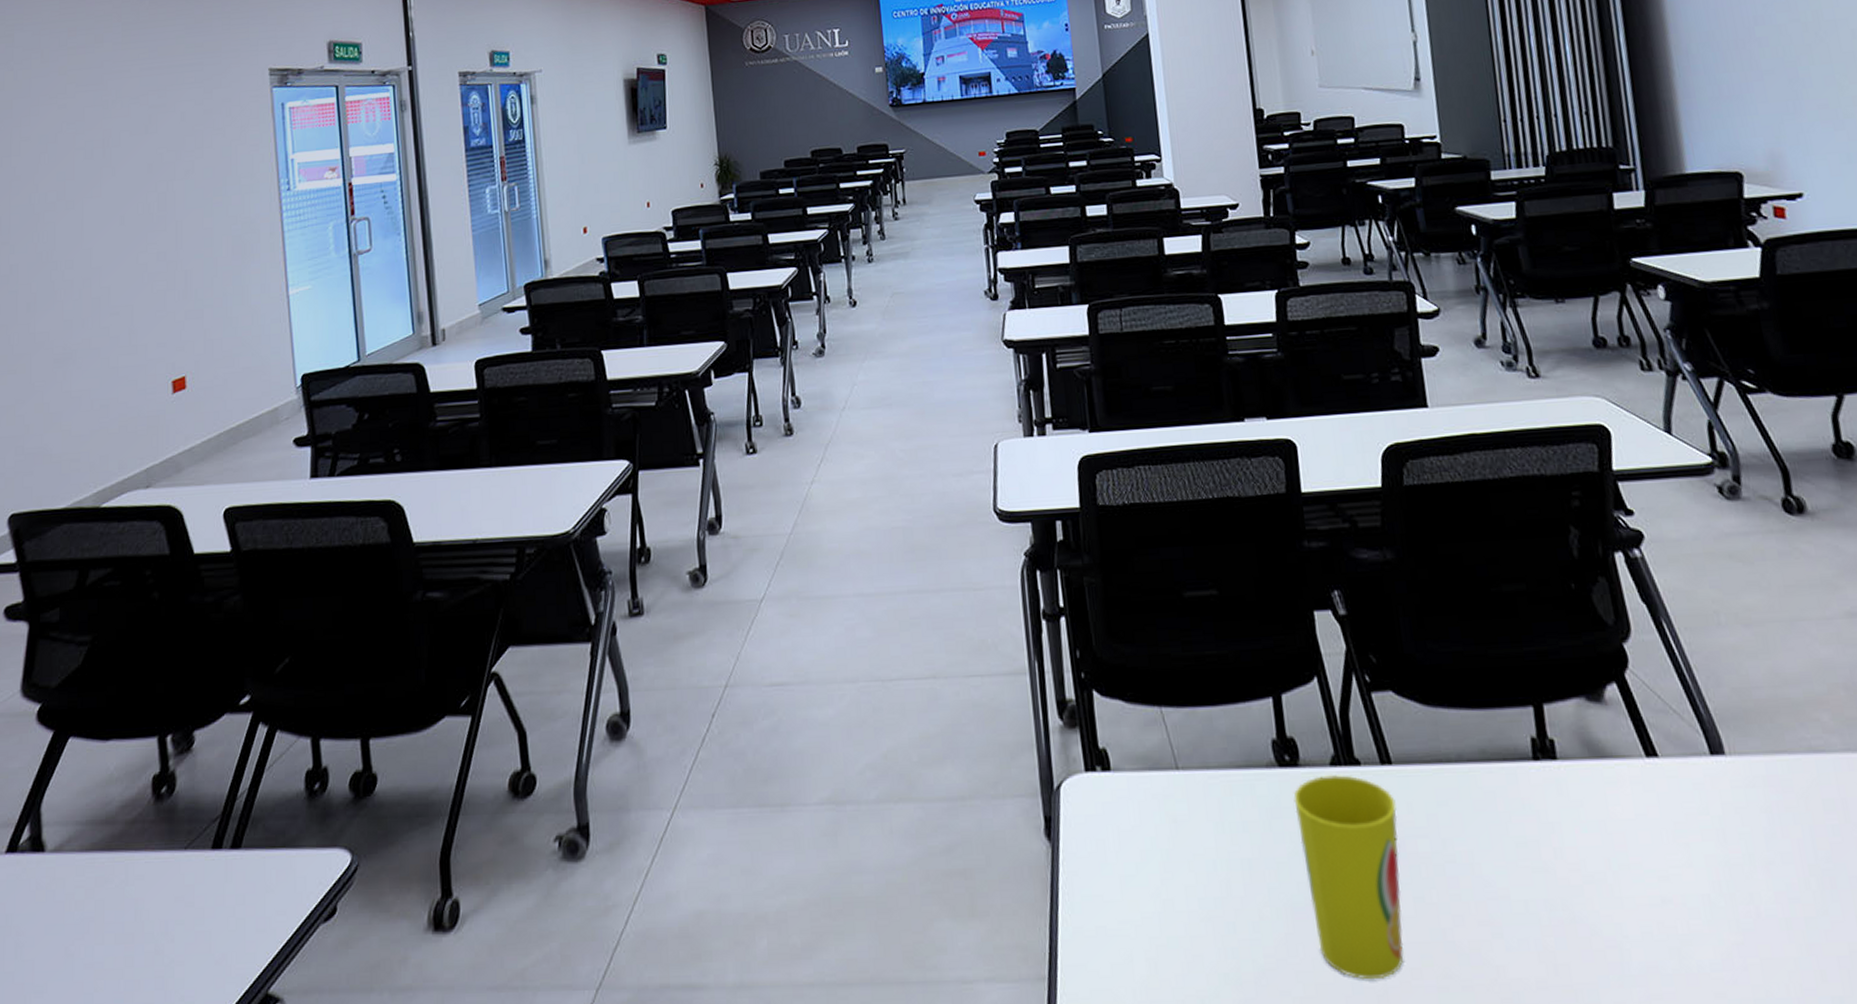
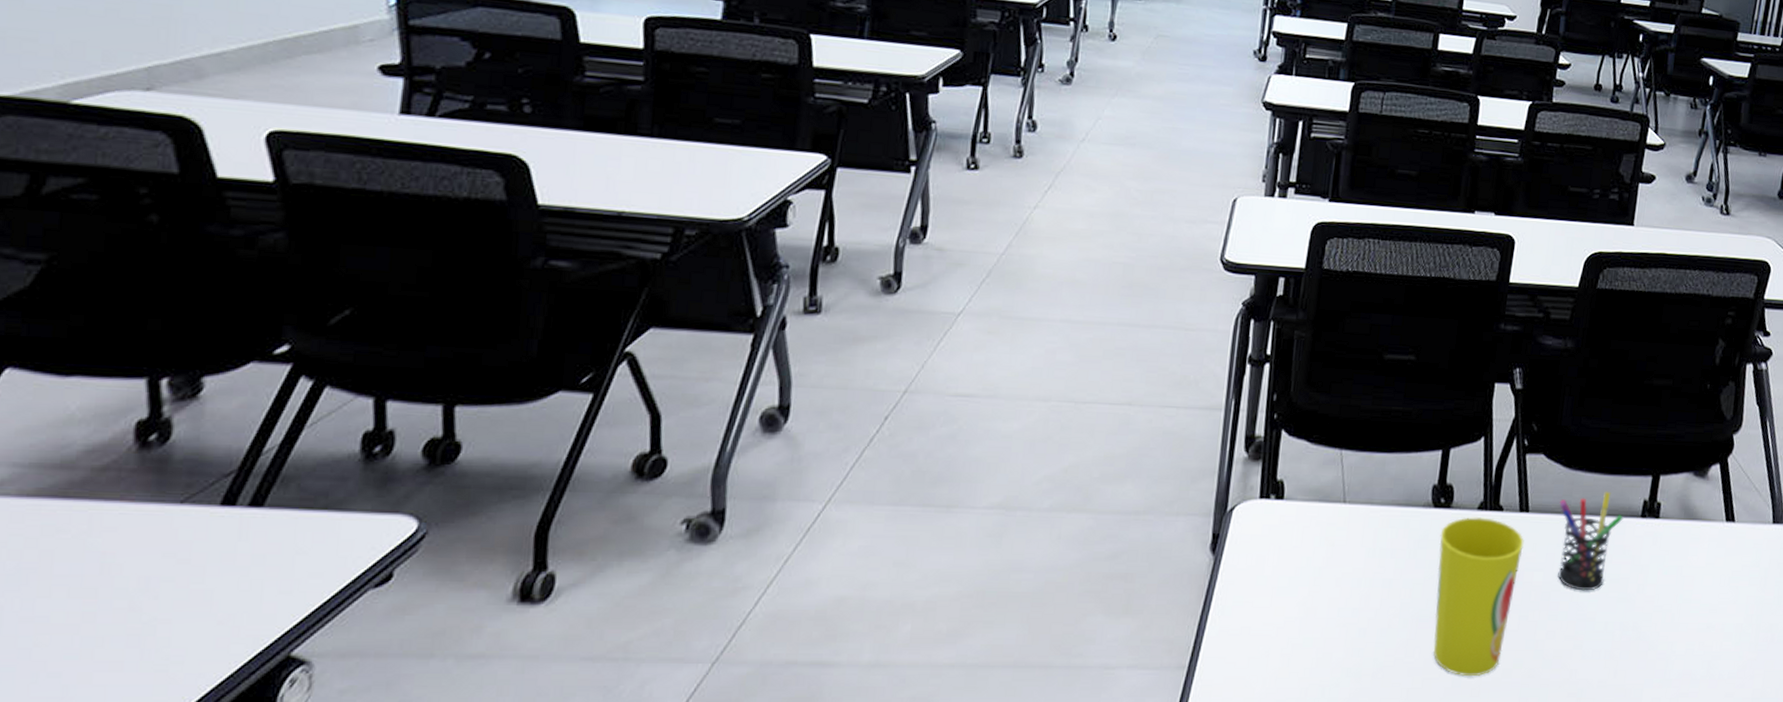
pen holder: none [1426,730,1511,861] -> present [1558,491,1624,591]

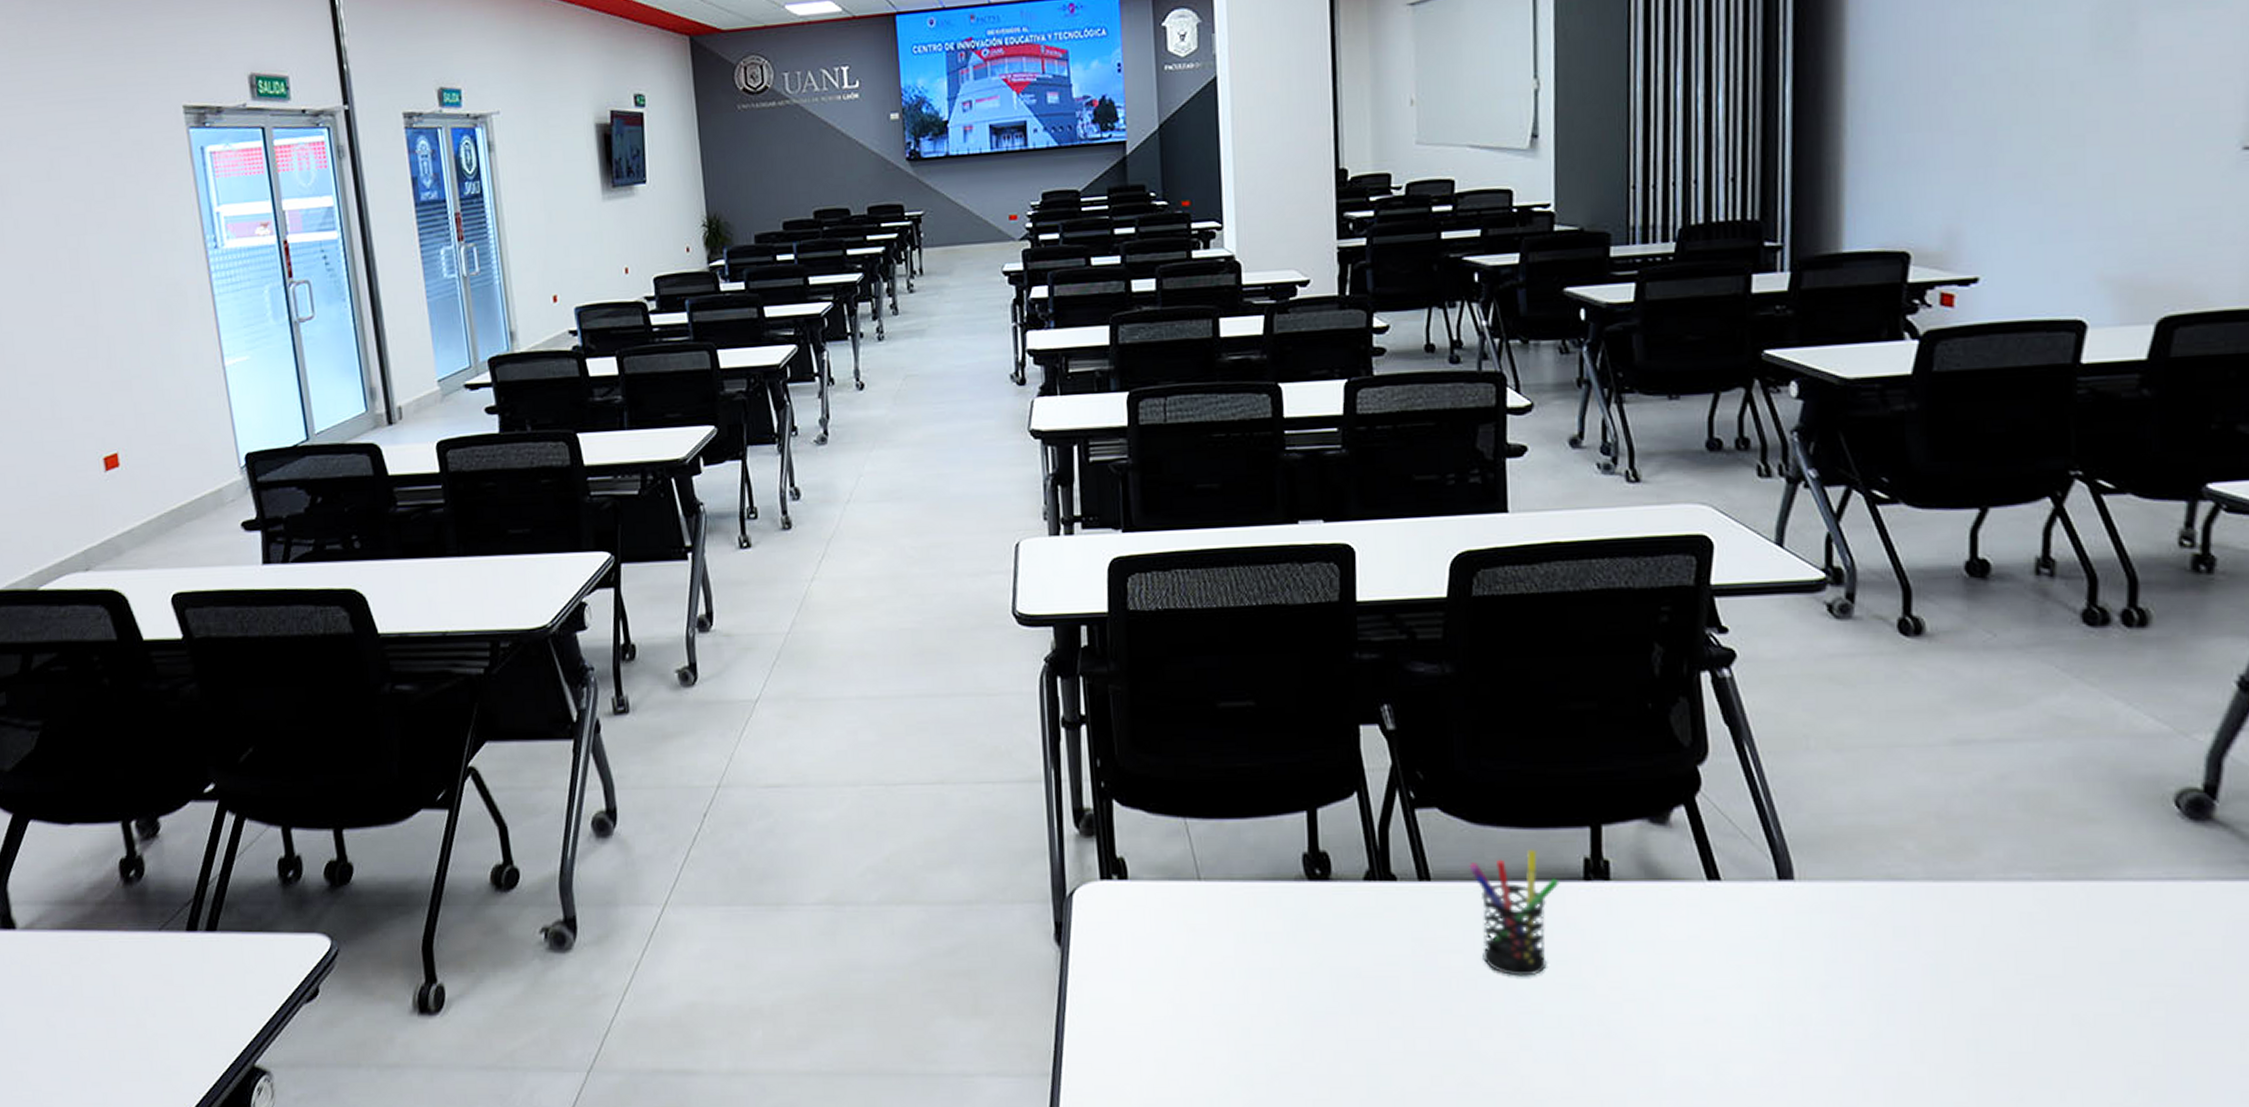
cup: present [1433,517,1524,677] -> none [1321,890,1431,1085]

